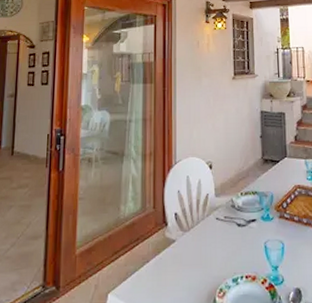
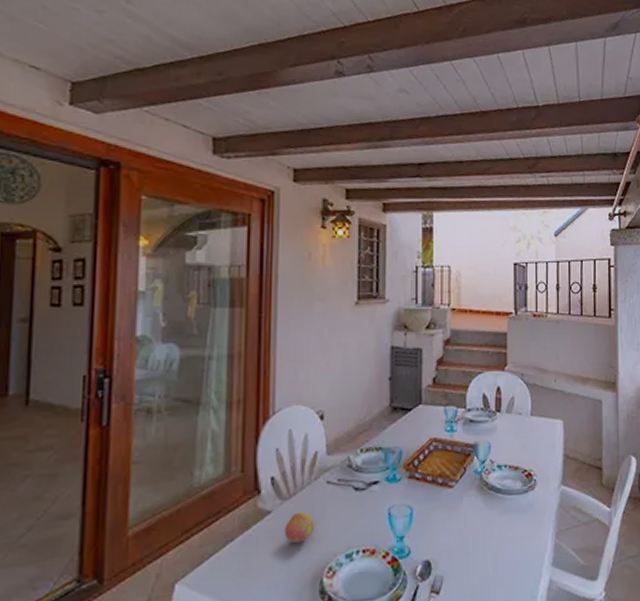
fruit: none [186,241,208,268] -> present [285,511,315,544]

